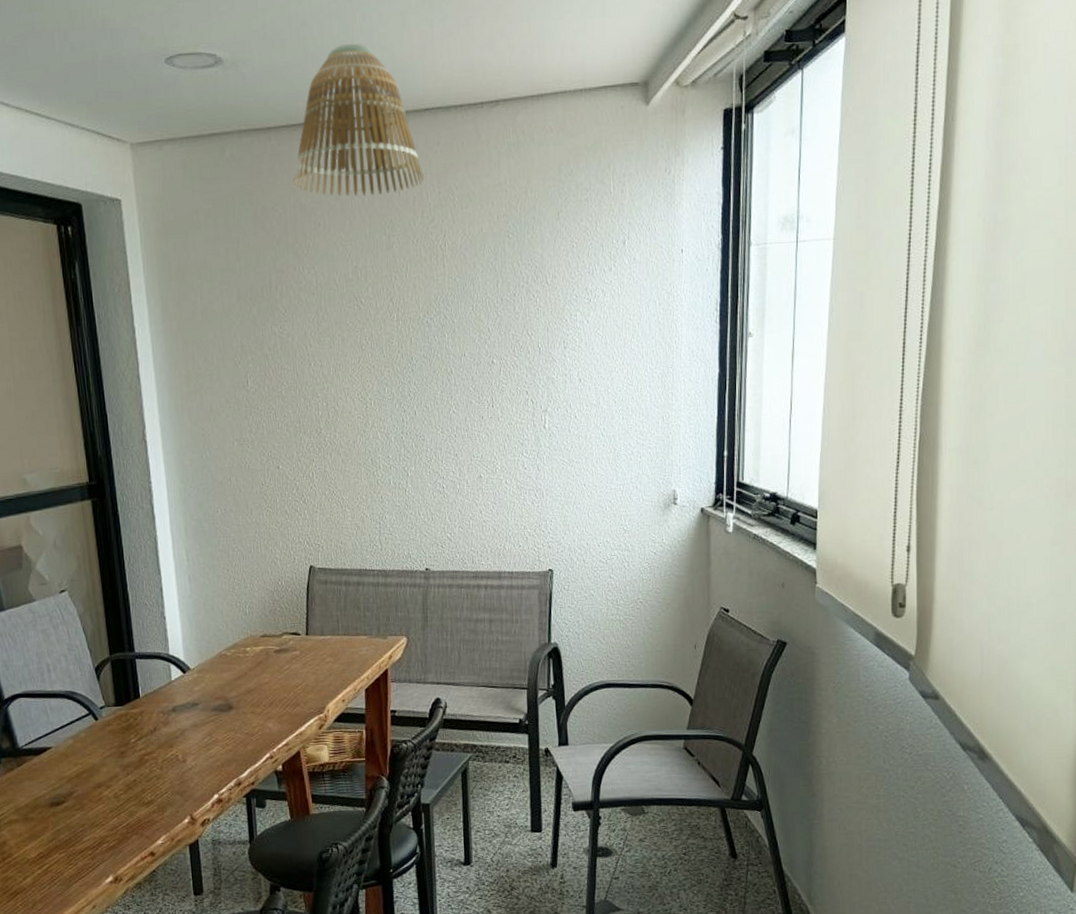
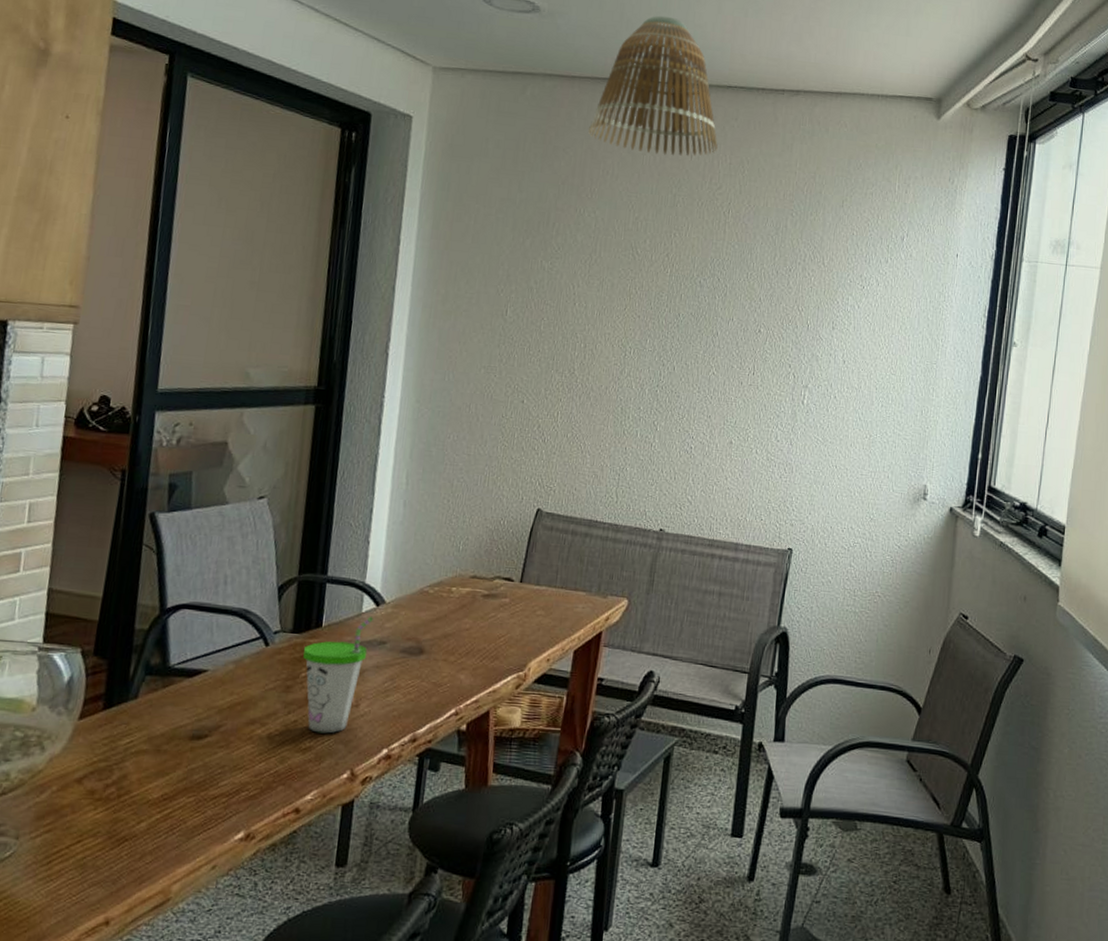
cup: none [128,682,184,788] -> present [303,615,373,734]

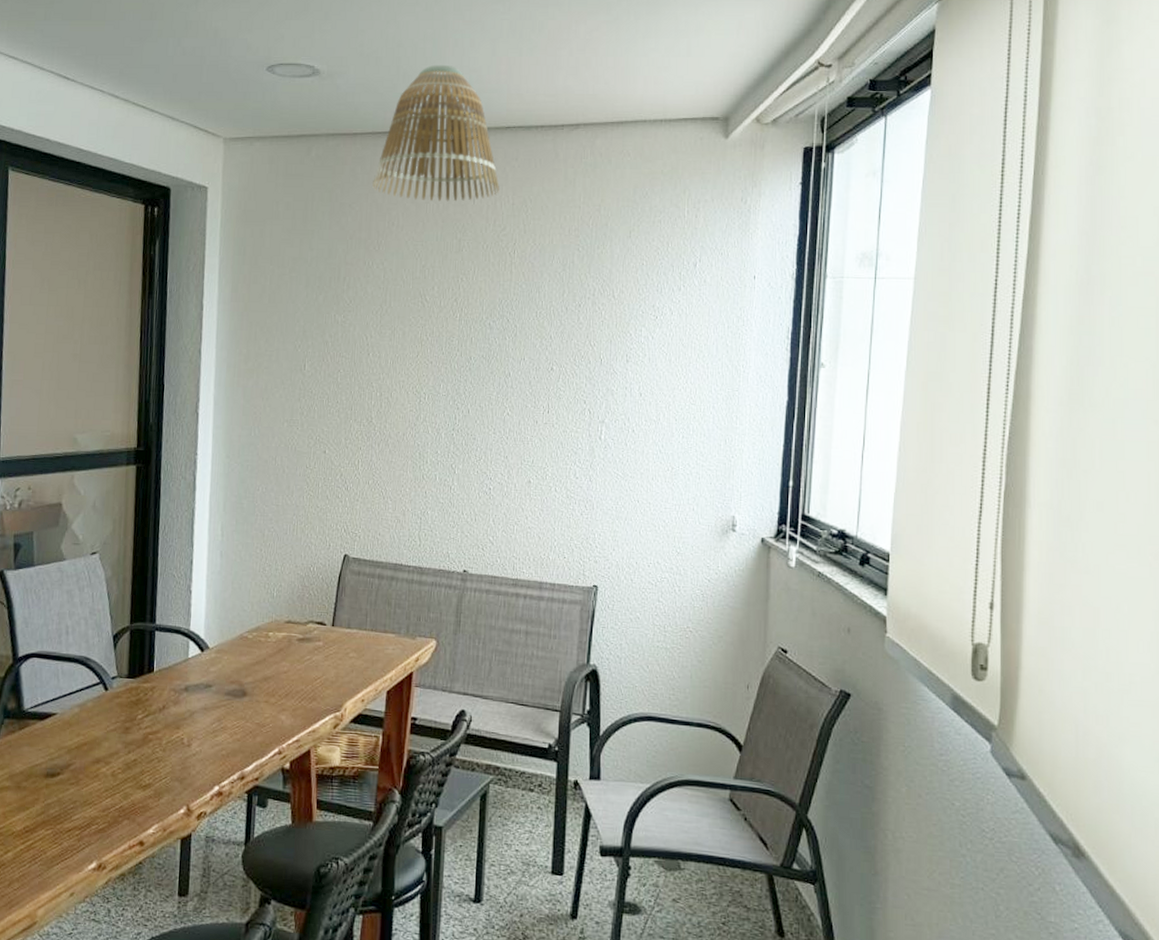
cup: present [303,615,373,734] -> none [138,661,199,772]

